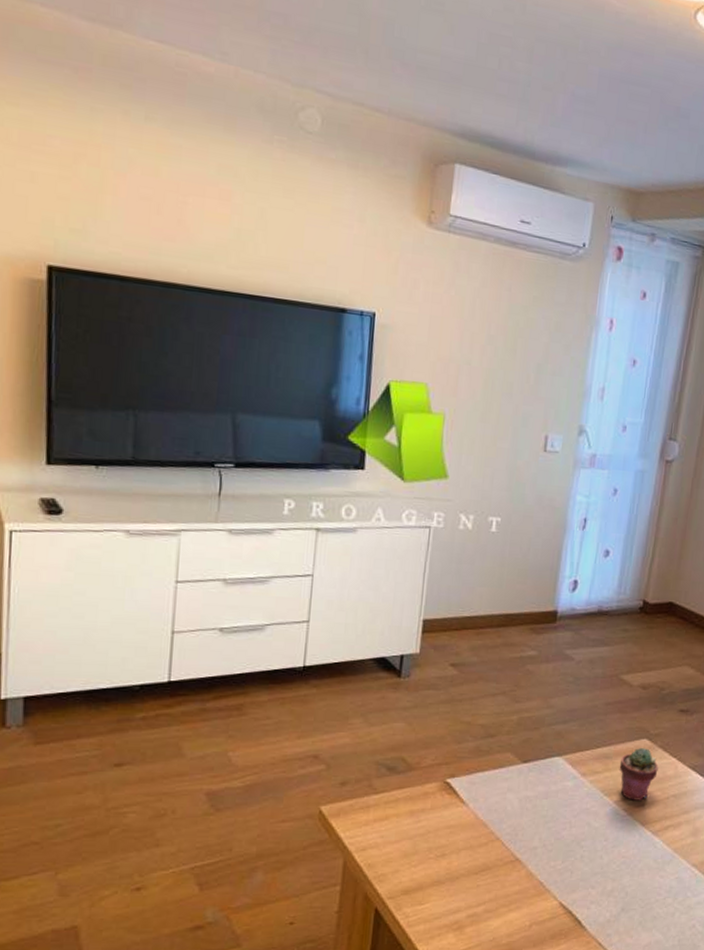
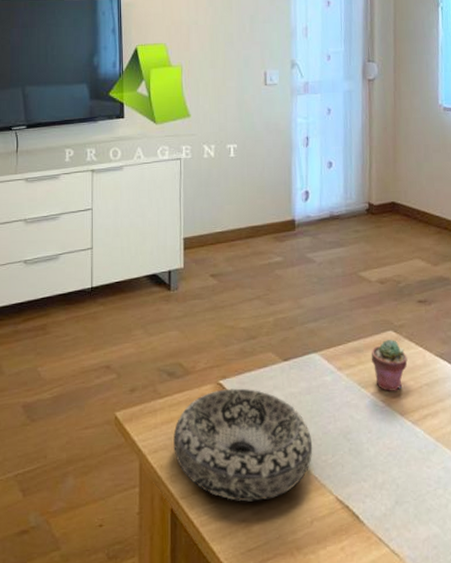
decorative bowl: none [385,788,543,904] -> present [173,388,313,502]

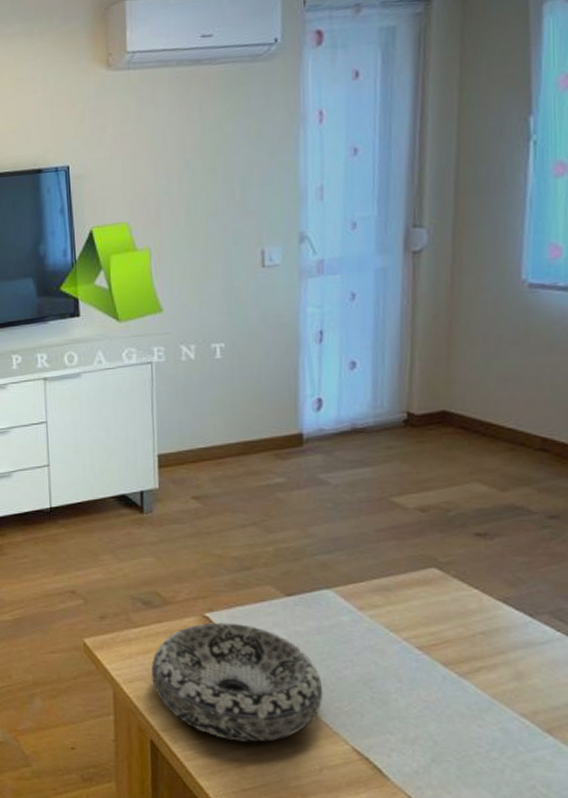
potted succulent: present [371,339,408,391] -> none [404,577,456,638]

